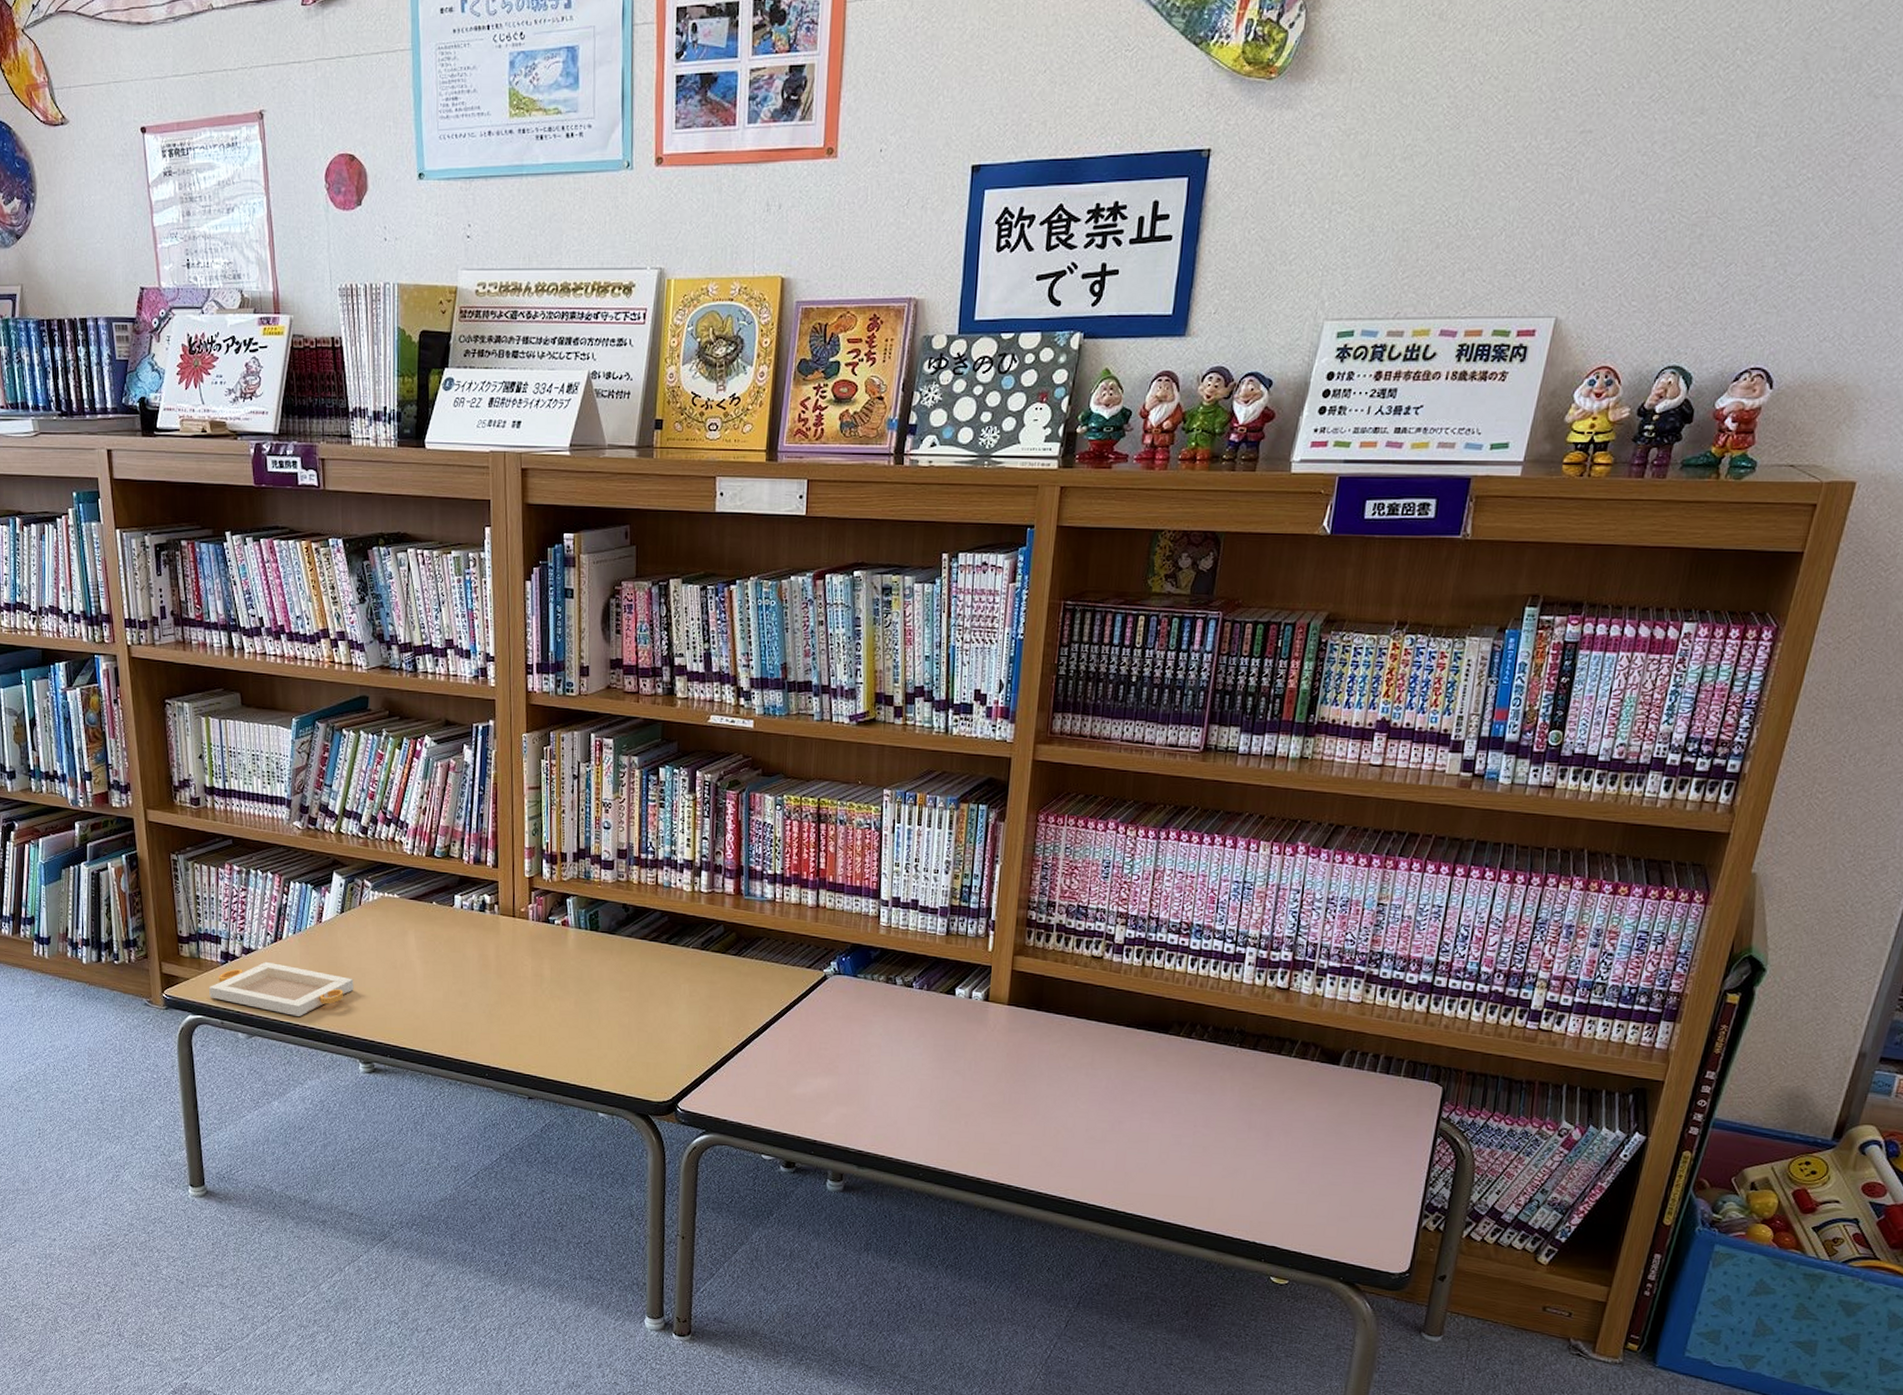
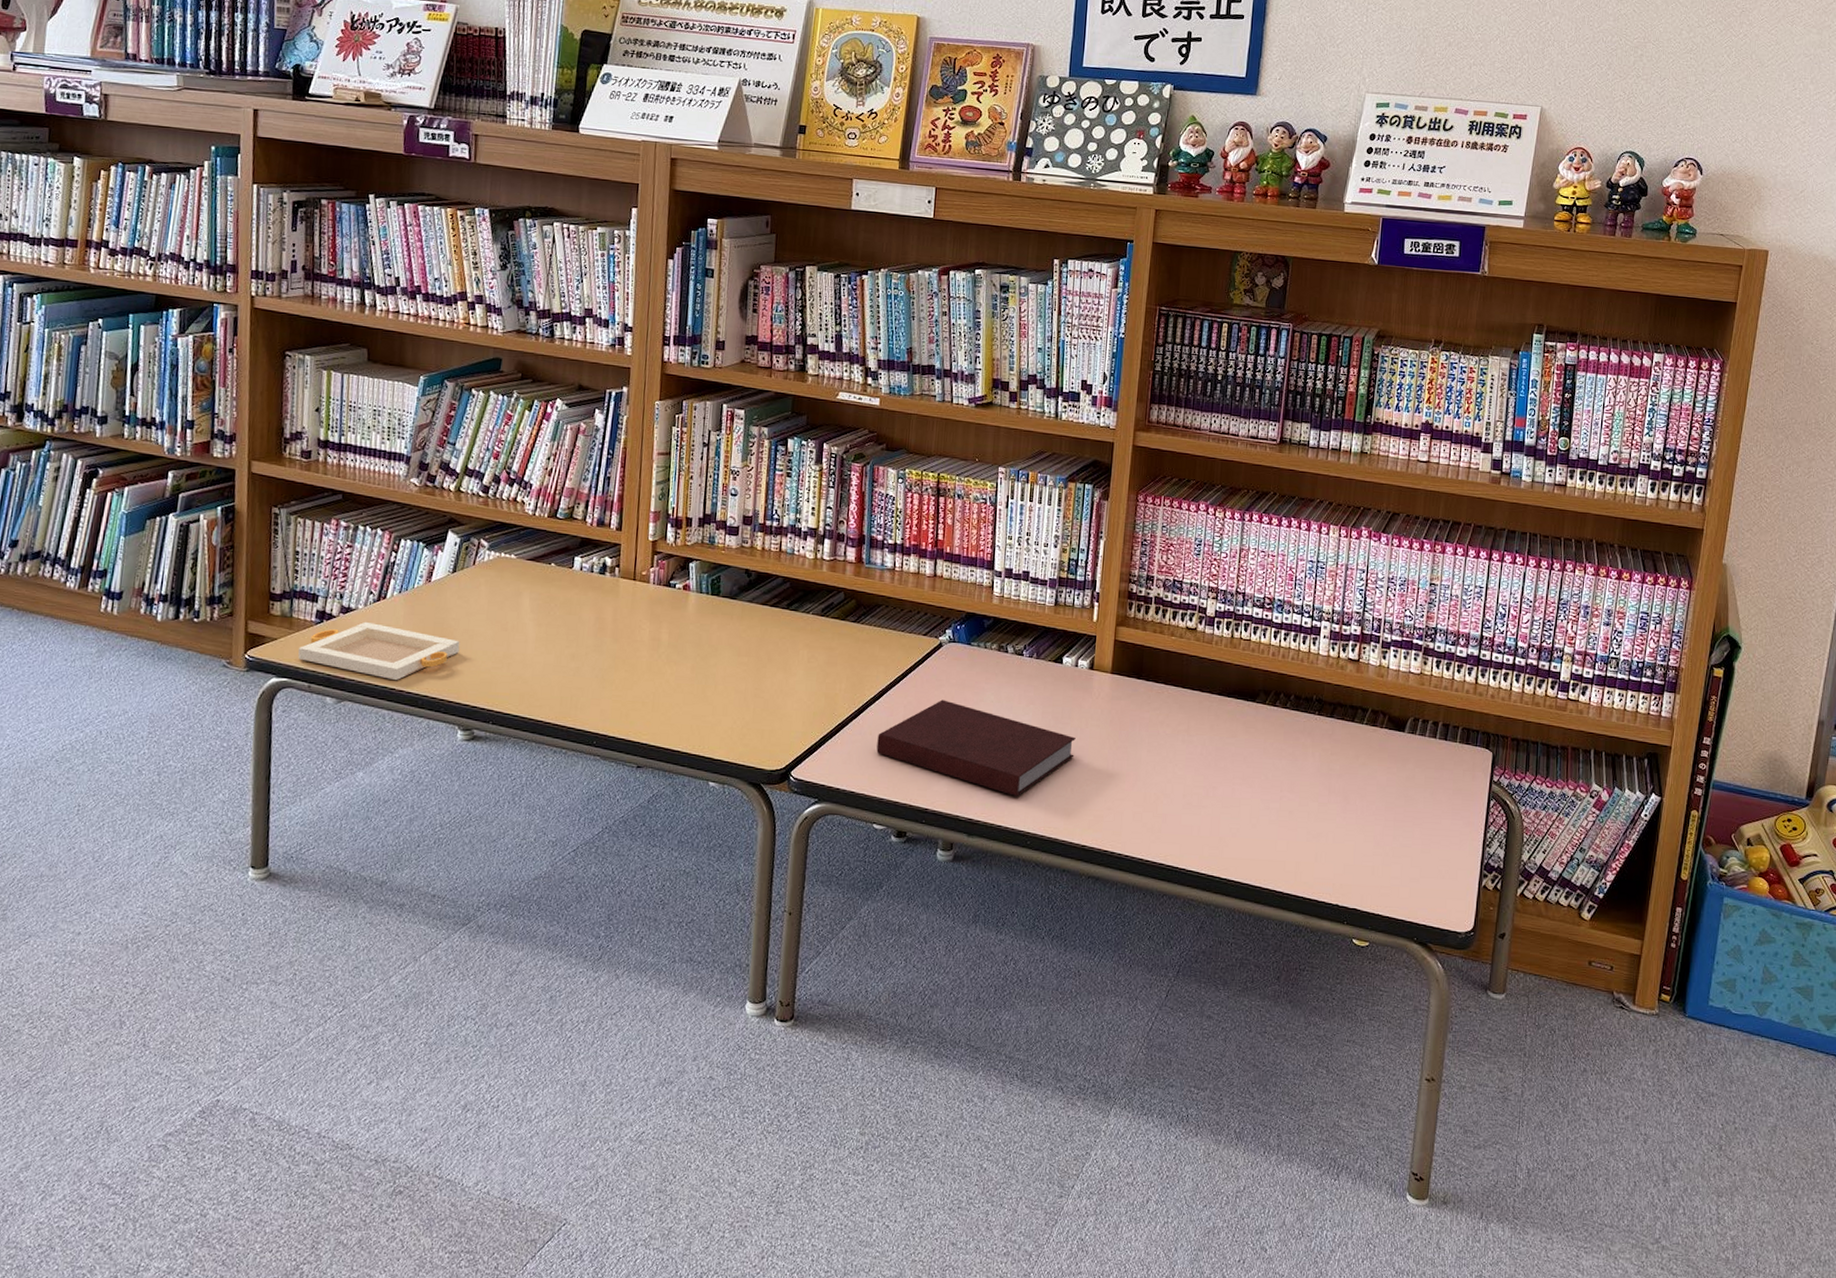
notebook: none [762,1033,970,1129] -> present [876,700,1076,796]

